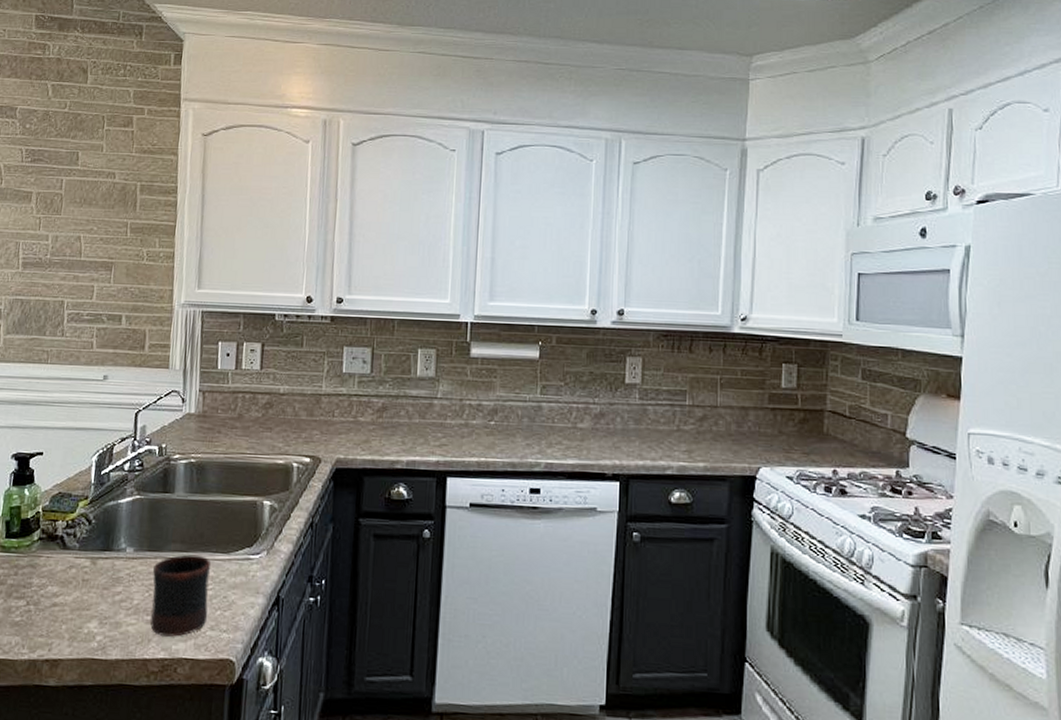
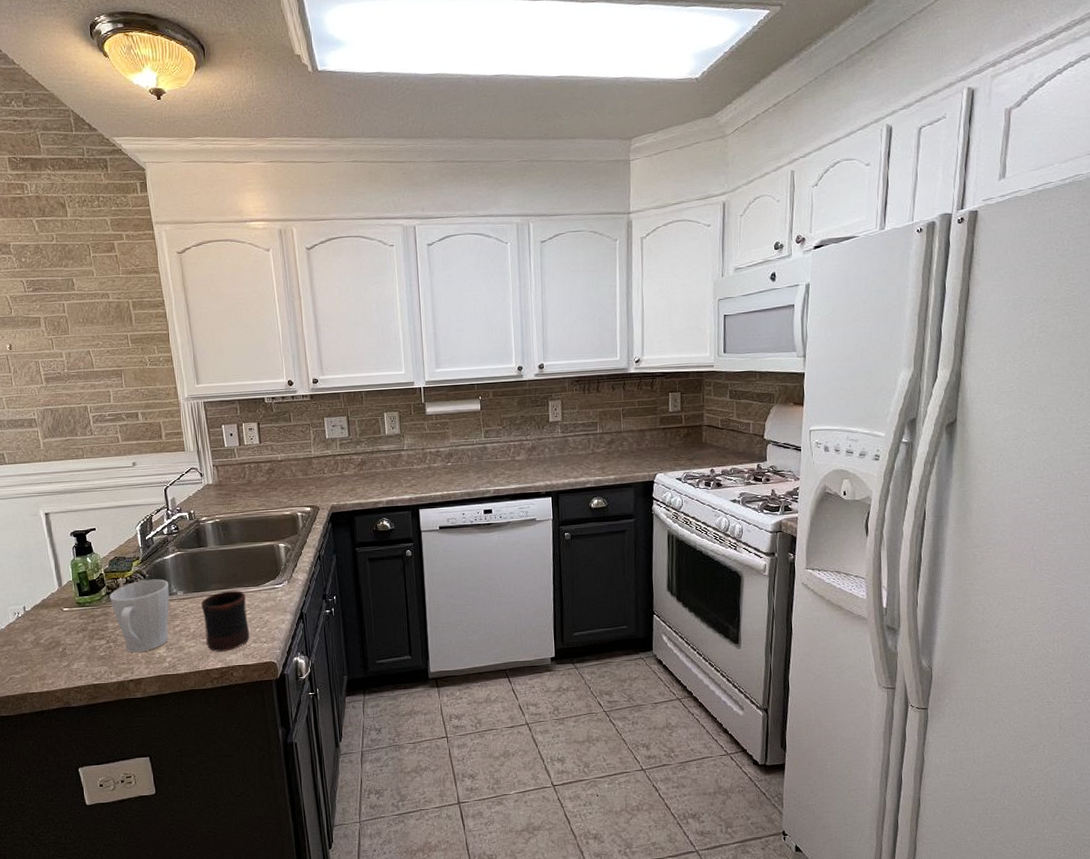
mug: none [42,527,119,624] -> present [110,579,170,653]

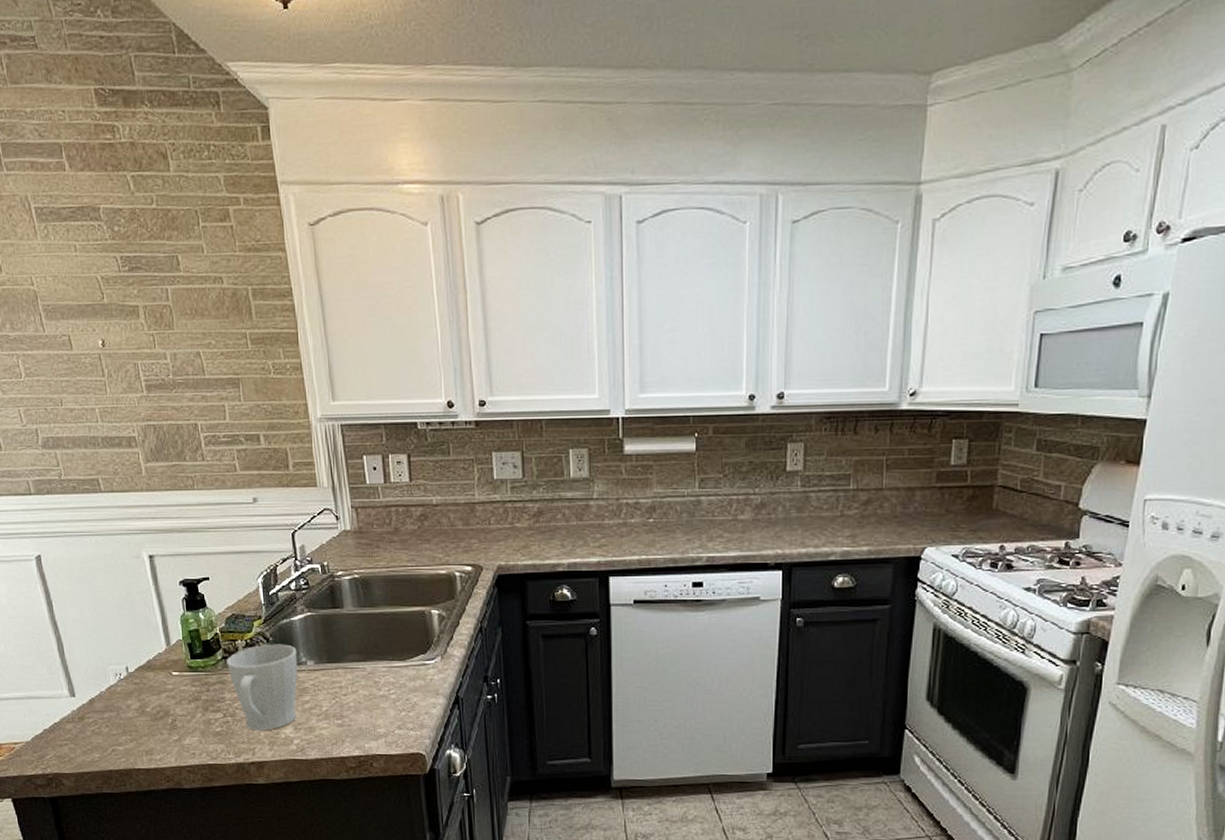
mug: present [201,590,250,652] -> none [336,663,394,737]

